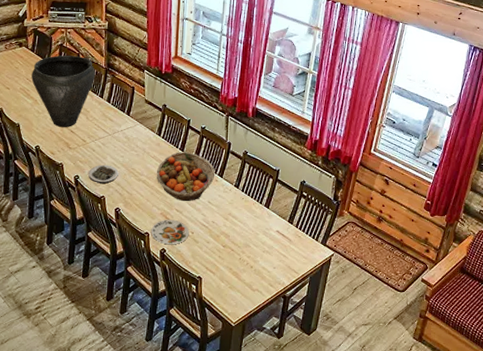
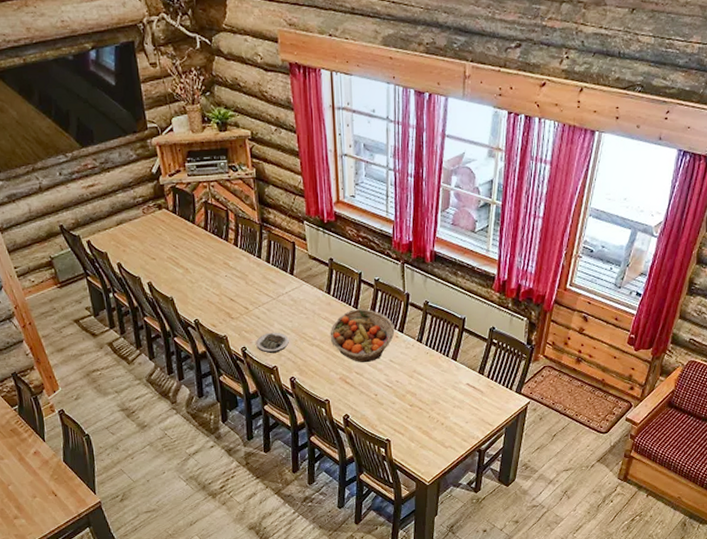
vase: present [31,55,96,128] -> none [177,213,250,297]
plate: present [151,219,189,245] -> none [331,383,373,410]

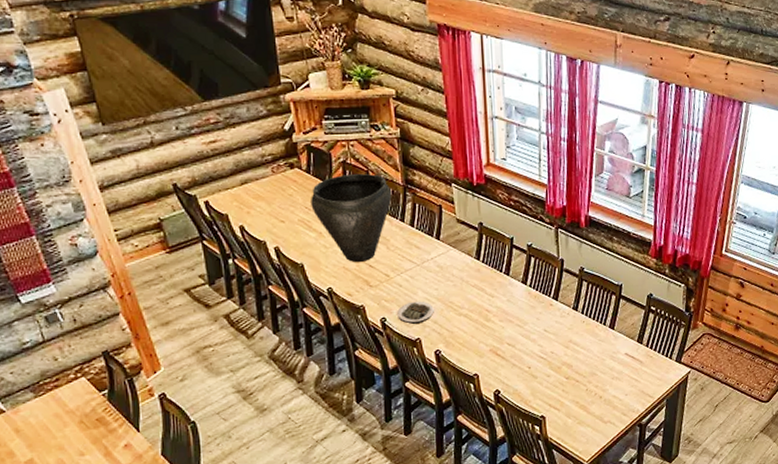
vase: none [177,213,250,297] -> present [311,174,392,263]
fruit basket: present [330,309,395,363] -> none [479,275,549,334]

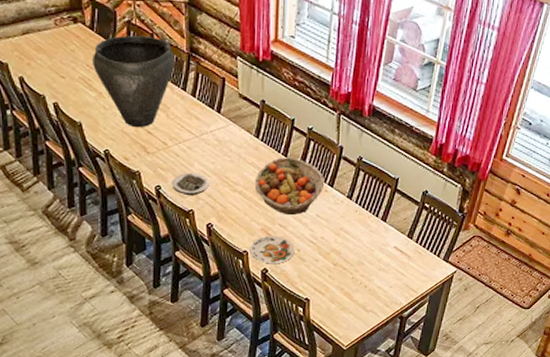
fruit basket: none [479,275,549,334] -> present [254,157,325,216]
plate: none [480,355,526,385] -> present [250,235,295,264]

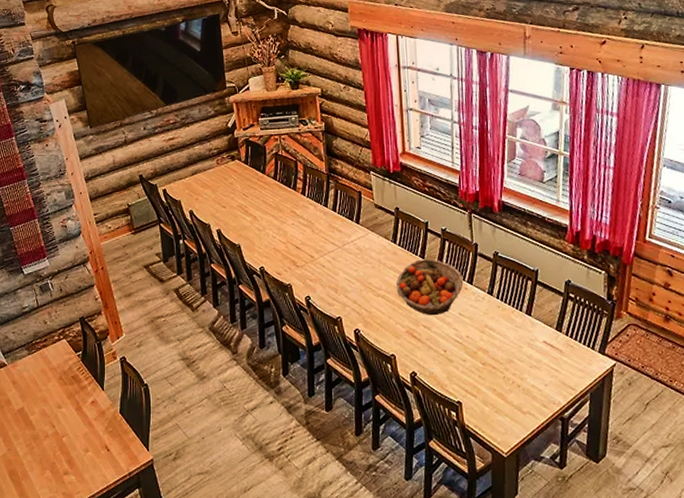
vase: present [93,35,176,128] -> none [248,164,317,245]
plate: present [172,172,209,195] -> none [320,281,354,303]
plate: present [250,235,295,264] -> none [397,337,442,367]

